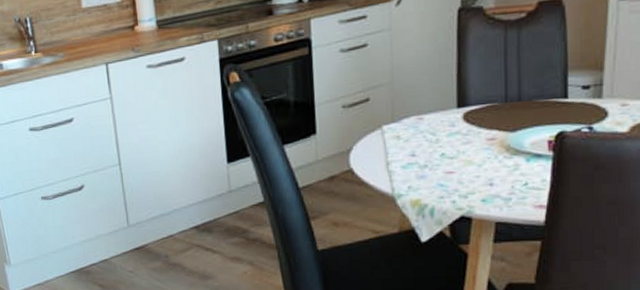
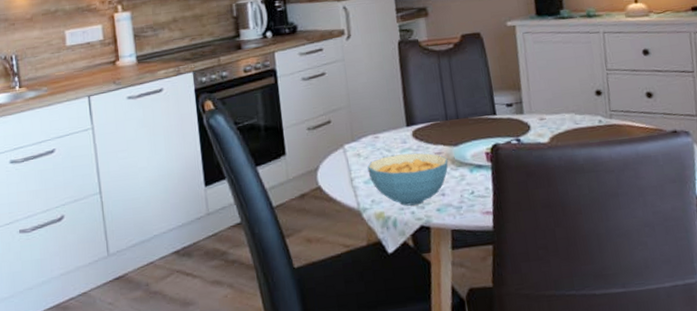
cereal bowl: none [407,137,502,195] -> present [367,153,449,206]

